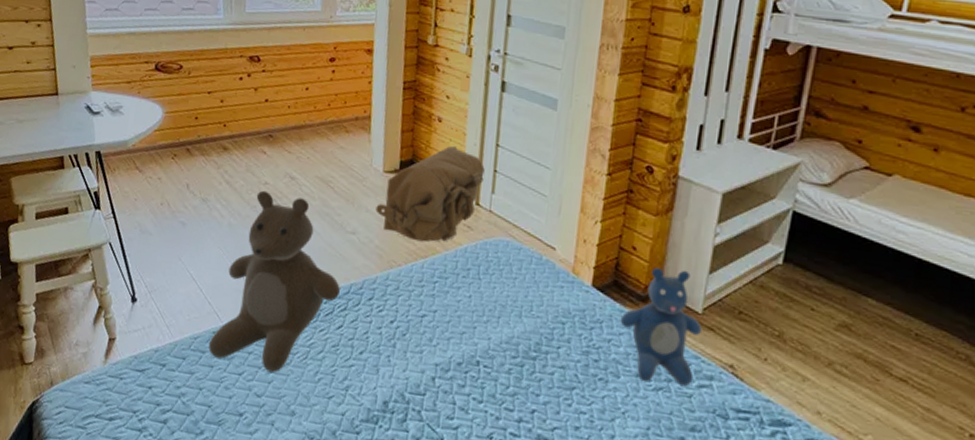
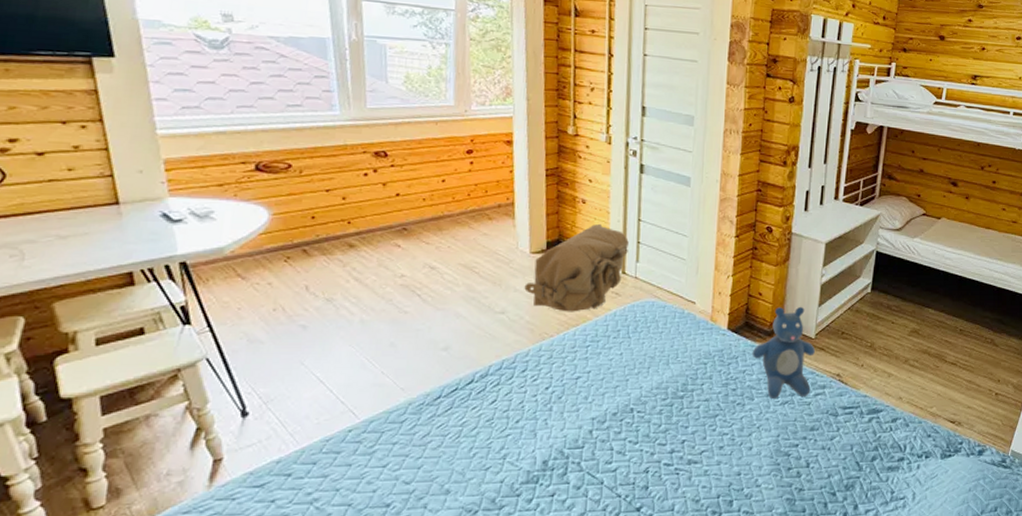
teddy bear: present [208,190,341,373] -> none [345,283,493,457]

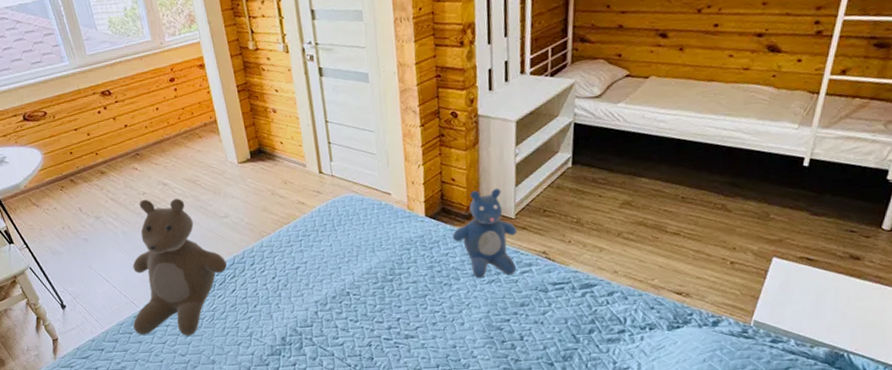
teddy bear: none [345,283,493,457] -> present [132,198,228,336]
duffel bag: present [524,223,629,312] -> none [239,129,322,212]

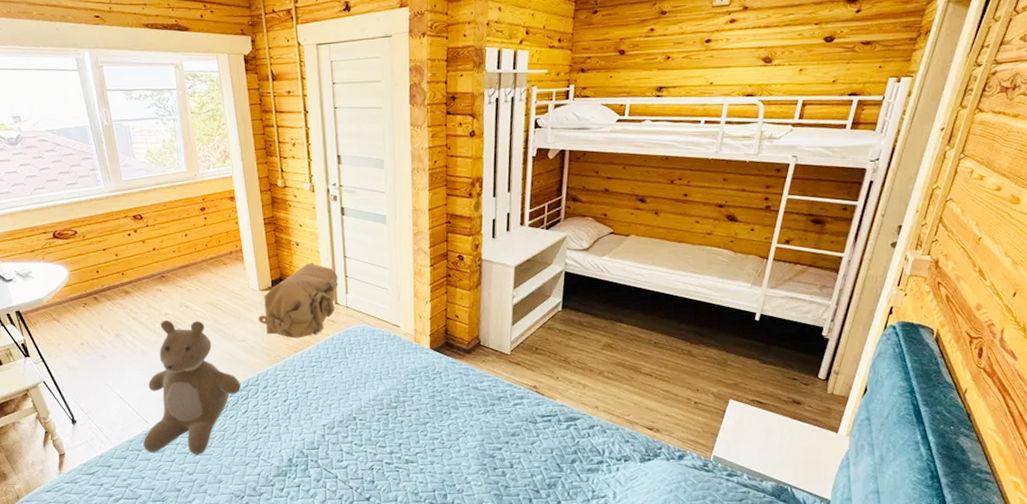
duffel bag: none [239,129,322,212] -> present [258,262,338,339]
stuffed animal: present [452,188,518,279] -> none [453,326,512,409]

